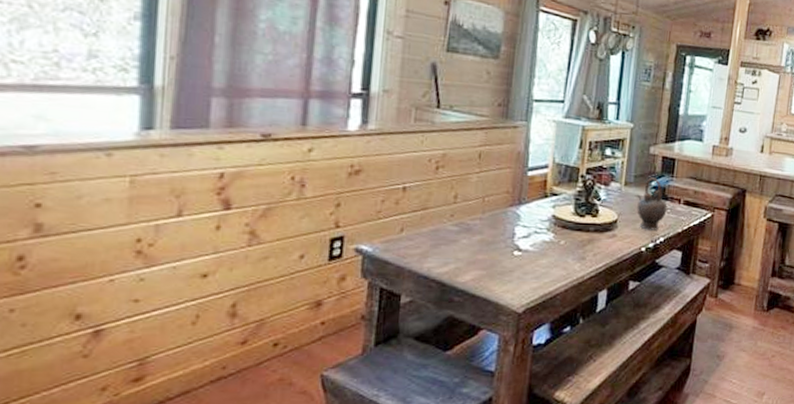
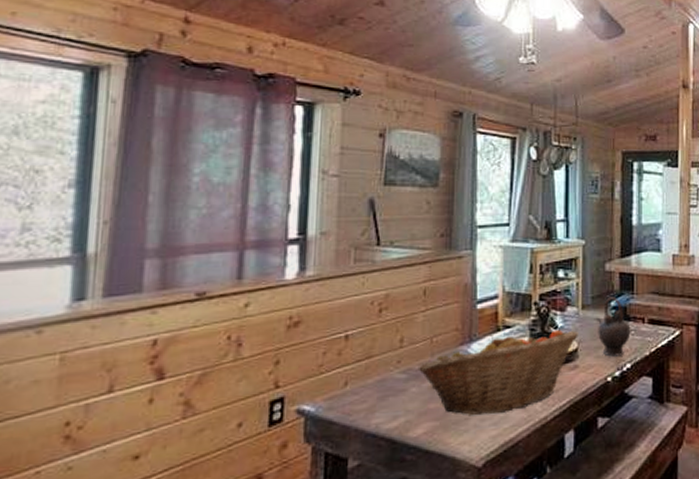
fruit basket: none [469,199,619,269] -> present [417,330,578,415]

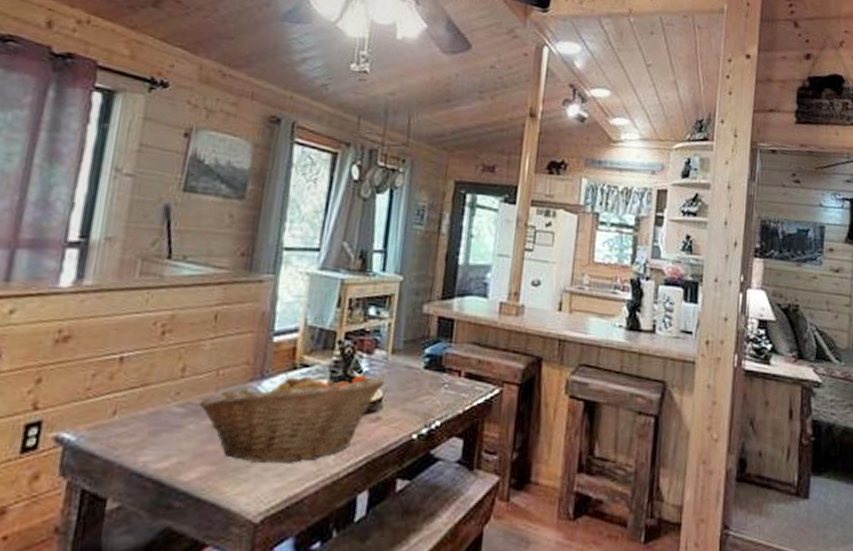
teapot: present [597,297,631,357] -> none [407,343,445,412]

